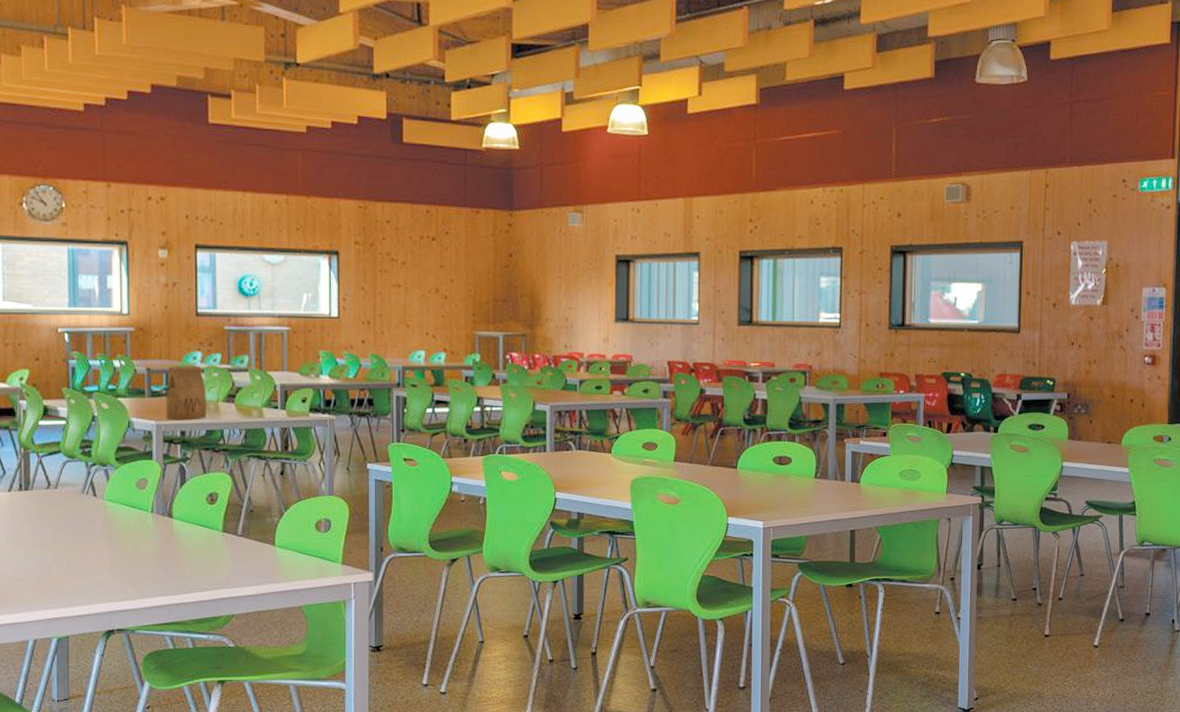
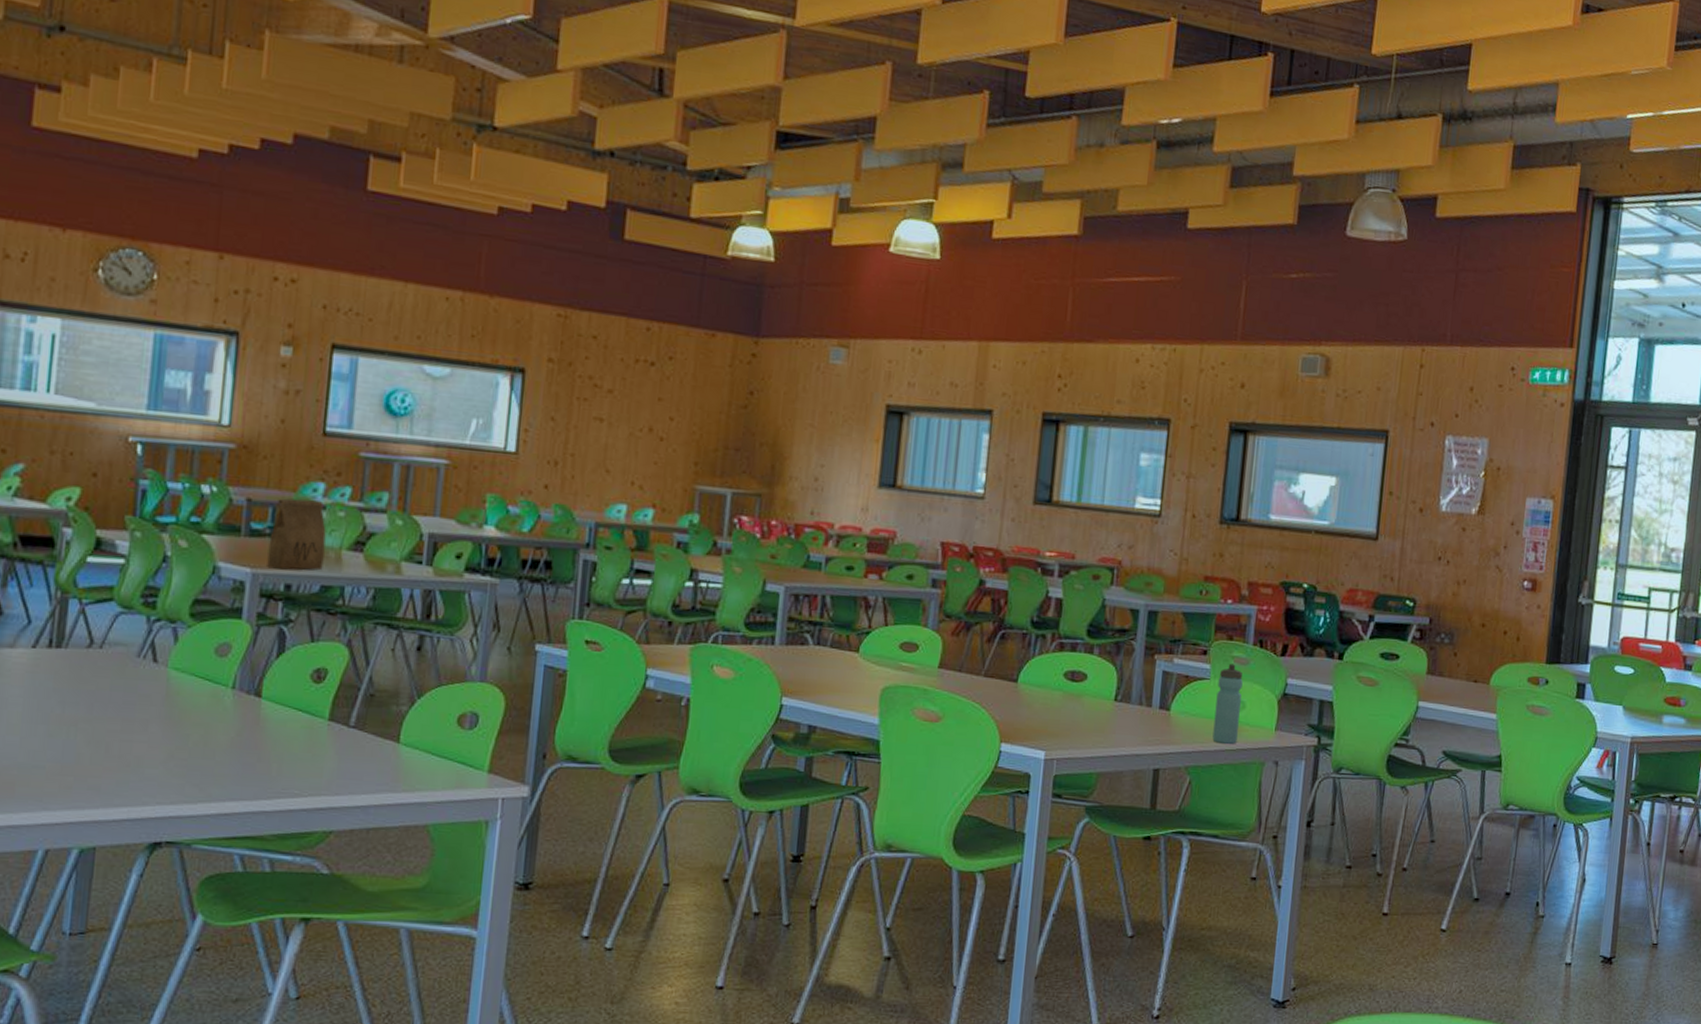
water bottle: none [896,442,917,507] -> present [1212,663,1243,745]

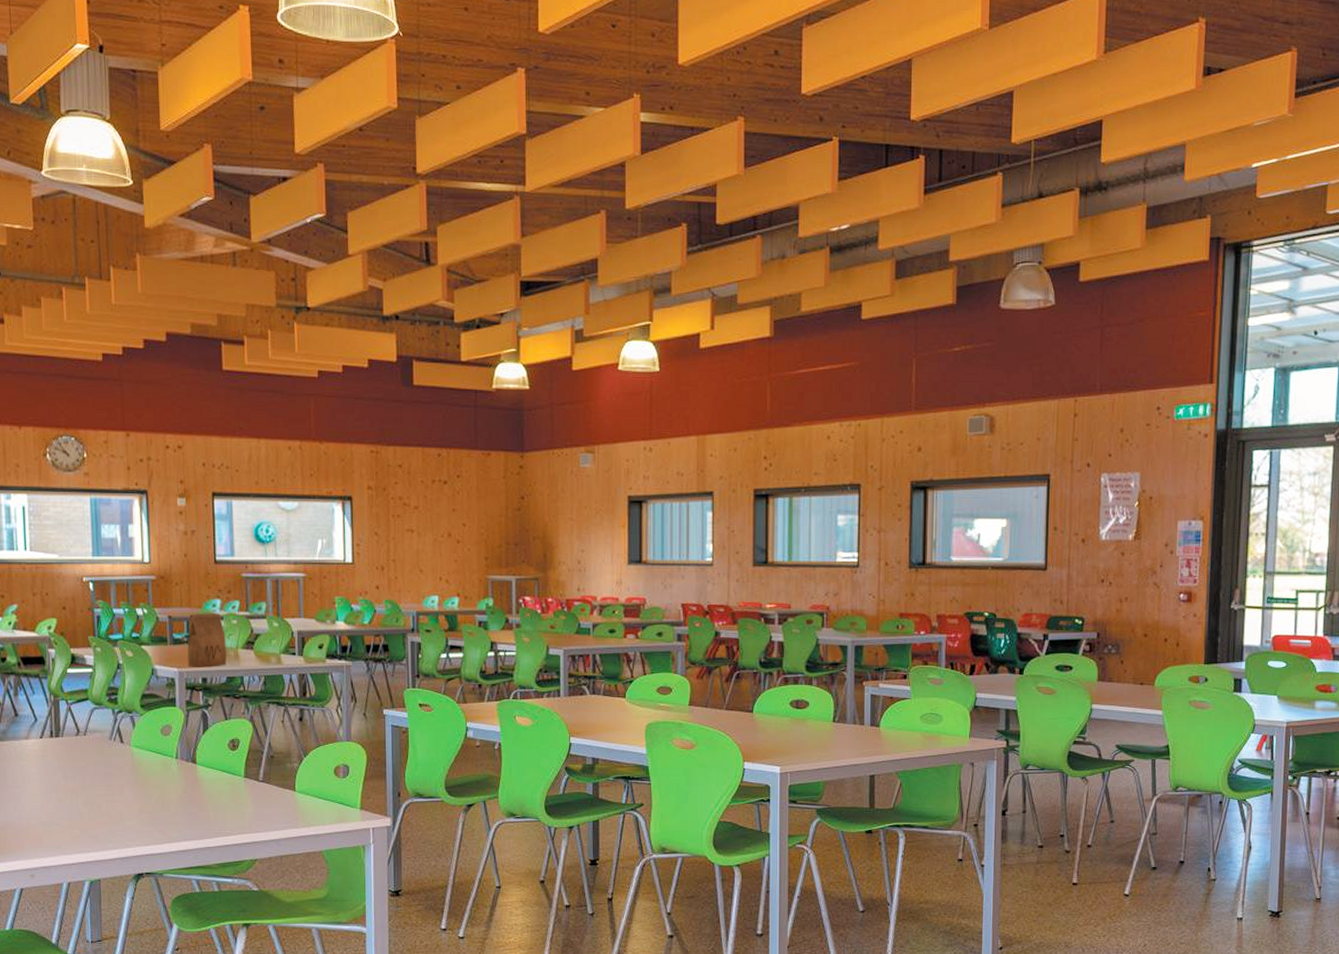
water bottle: present [1212,663,1243,745] -> none [917,684,939,752]

